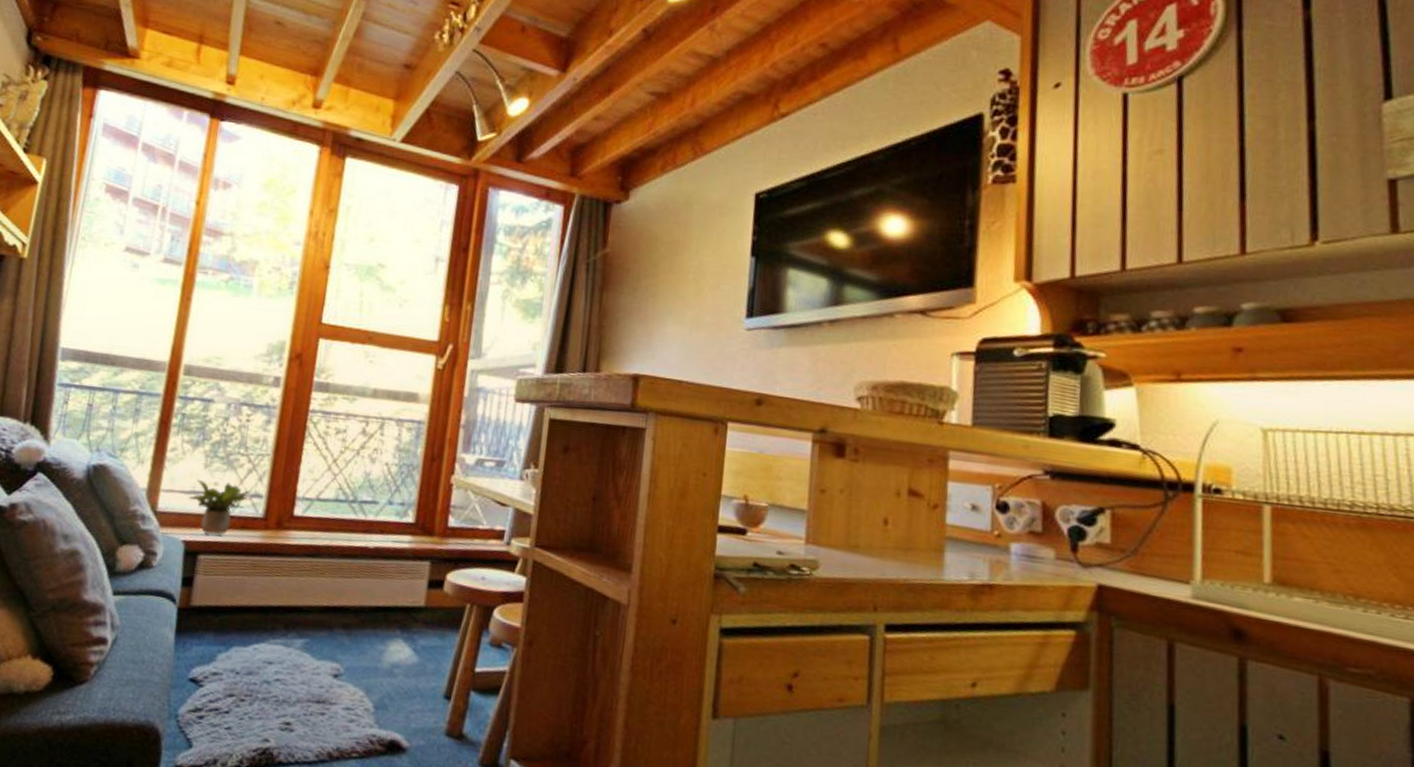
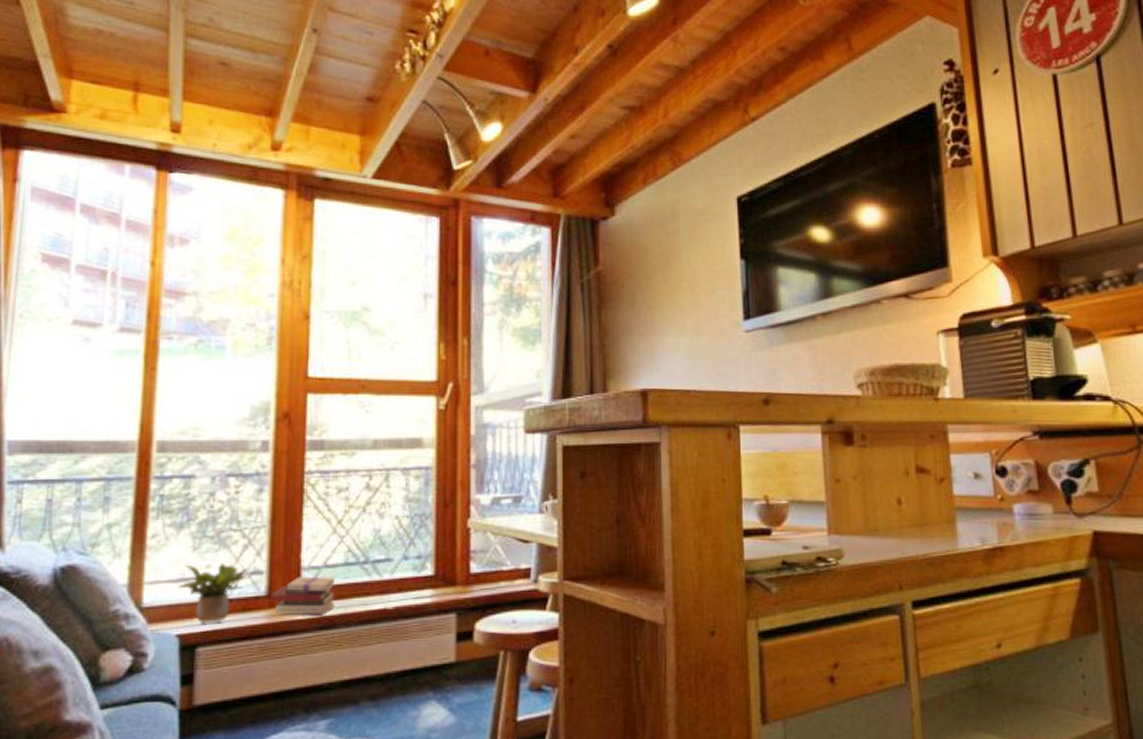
books: none [266,505,325,544] -> present [270,576,336,616]

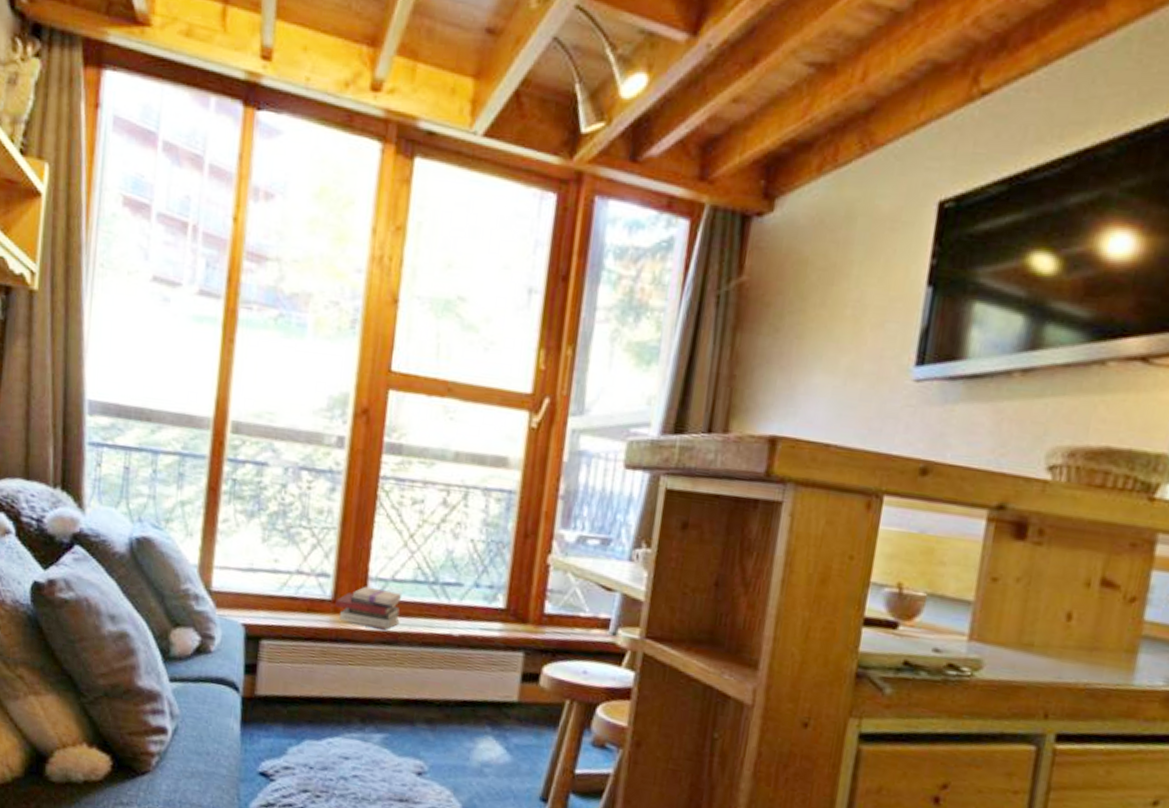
potted plant: present [177,563,250,623] -> none [245,554,317,618]

